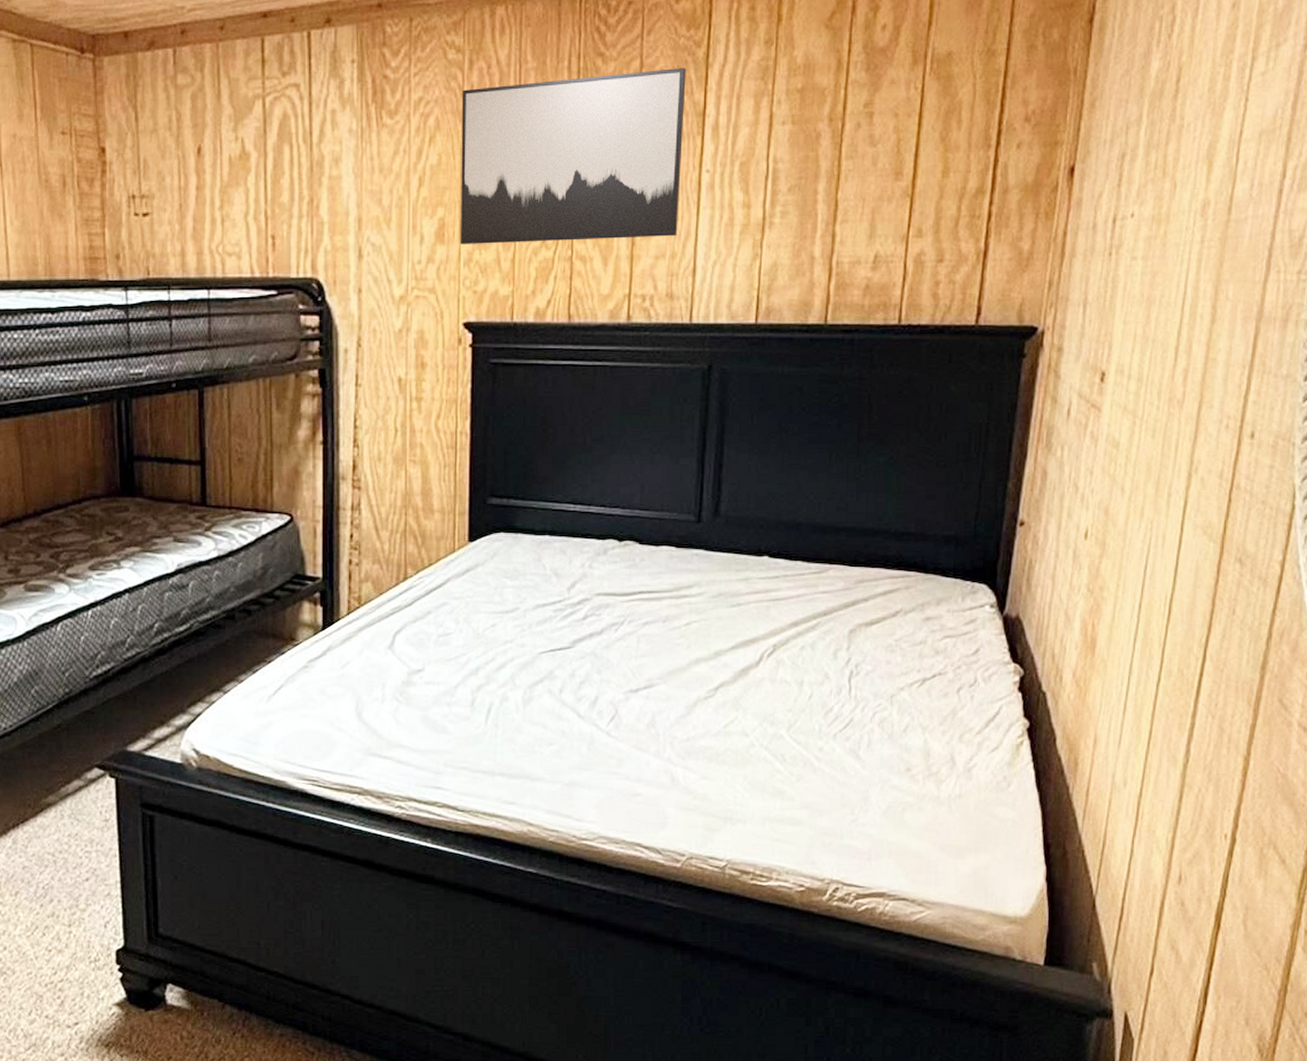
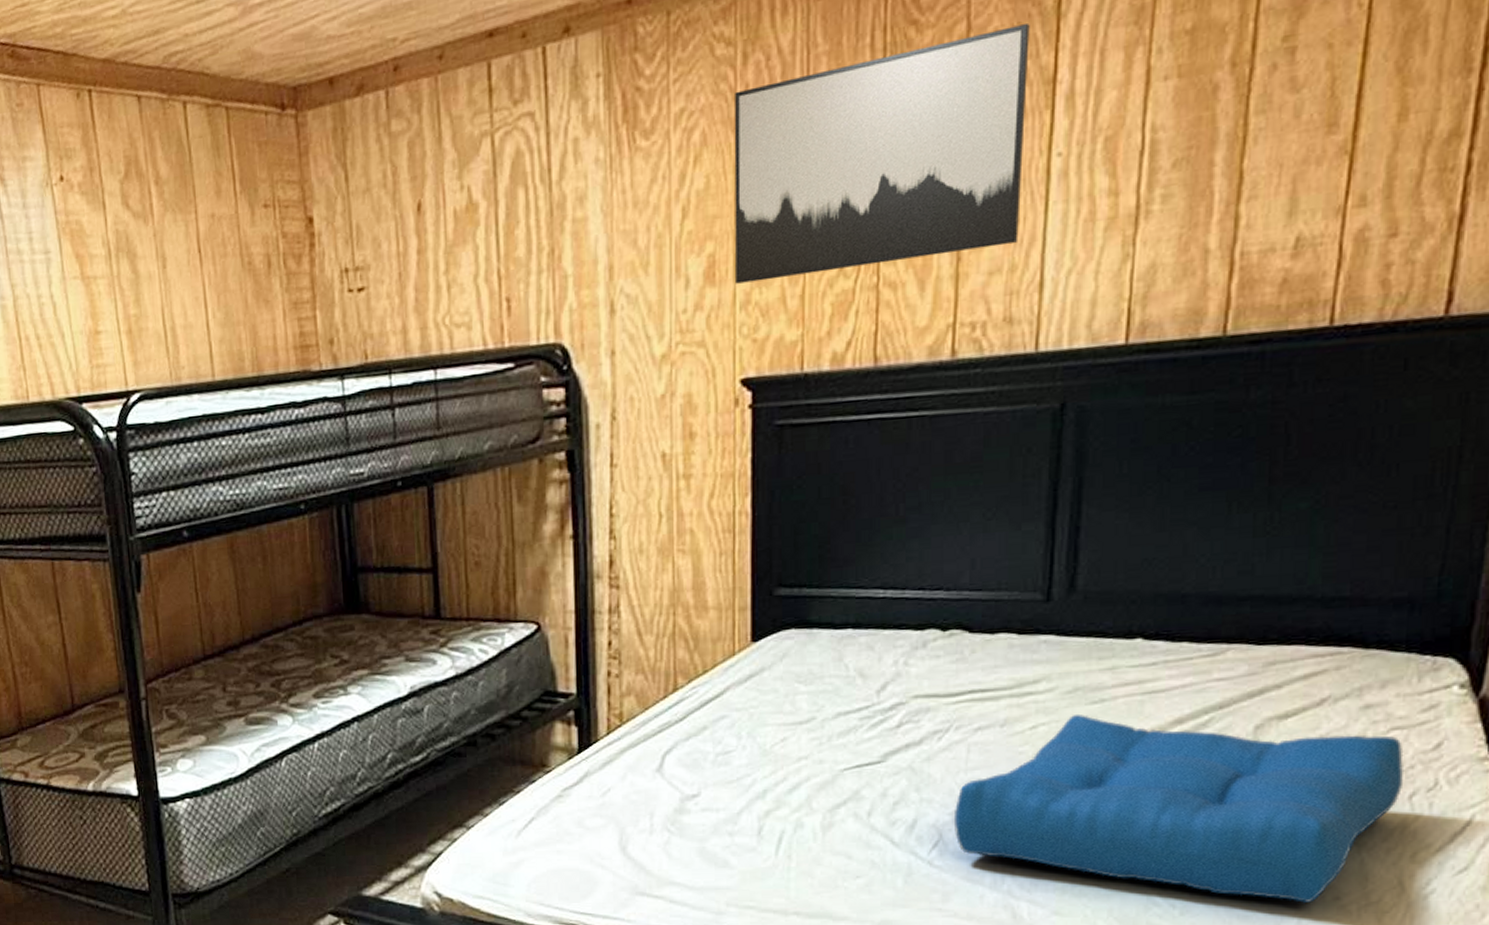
seat cushion: none [626,615,954,773] -> present [953,715,1405,903]

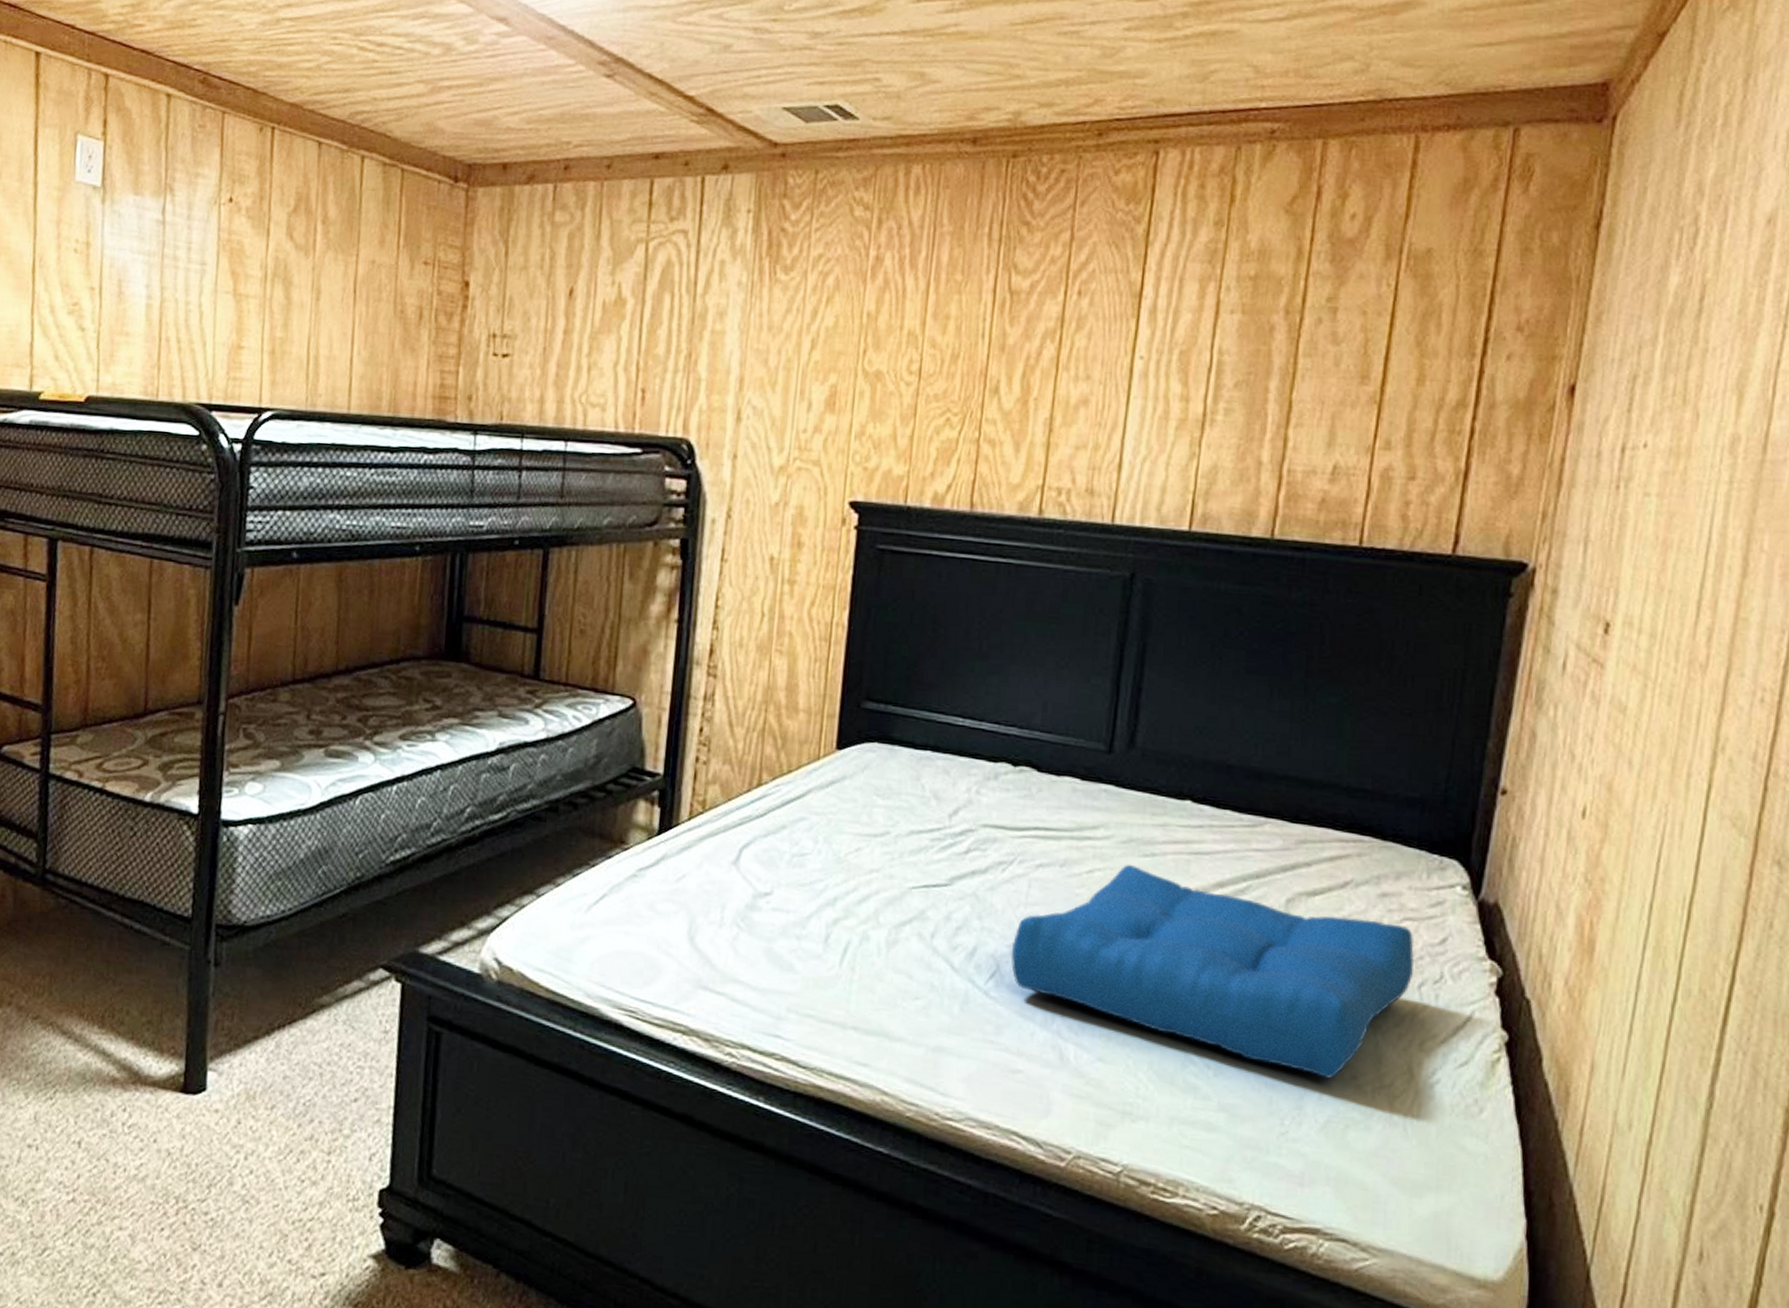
wall art: present [734,24,1030,284] -> none [852,243,1123,426]

